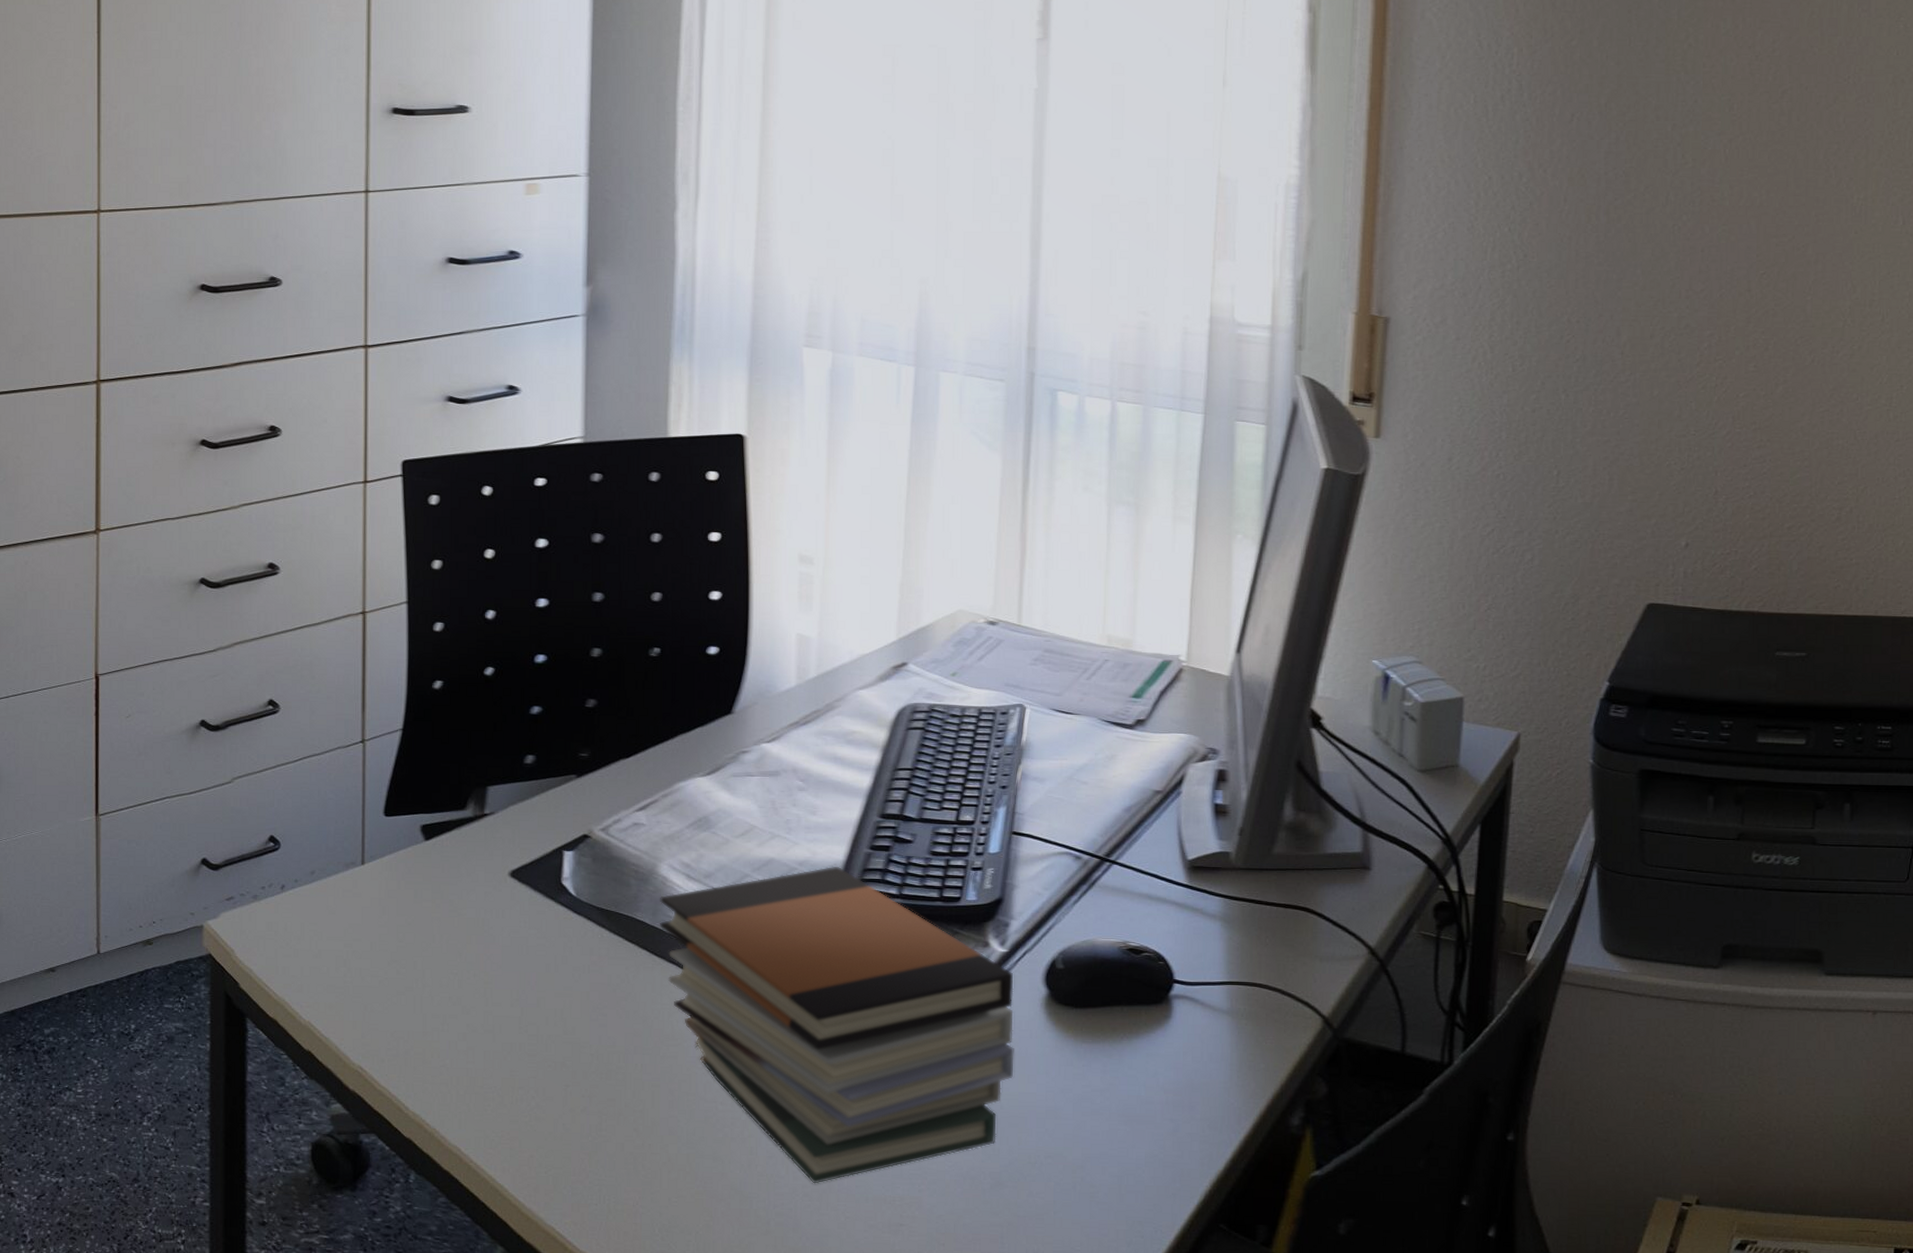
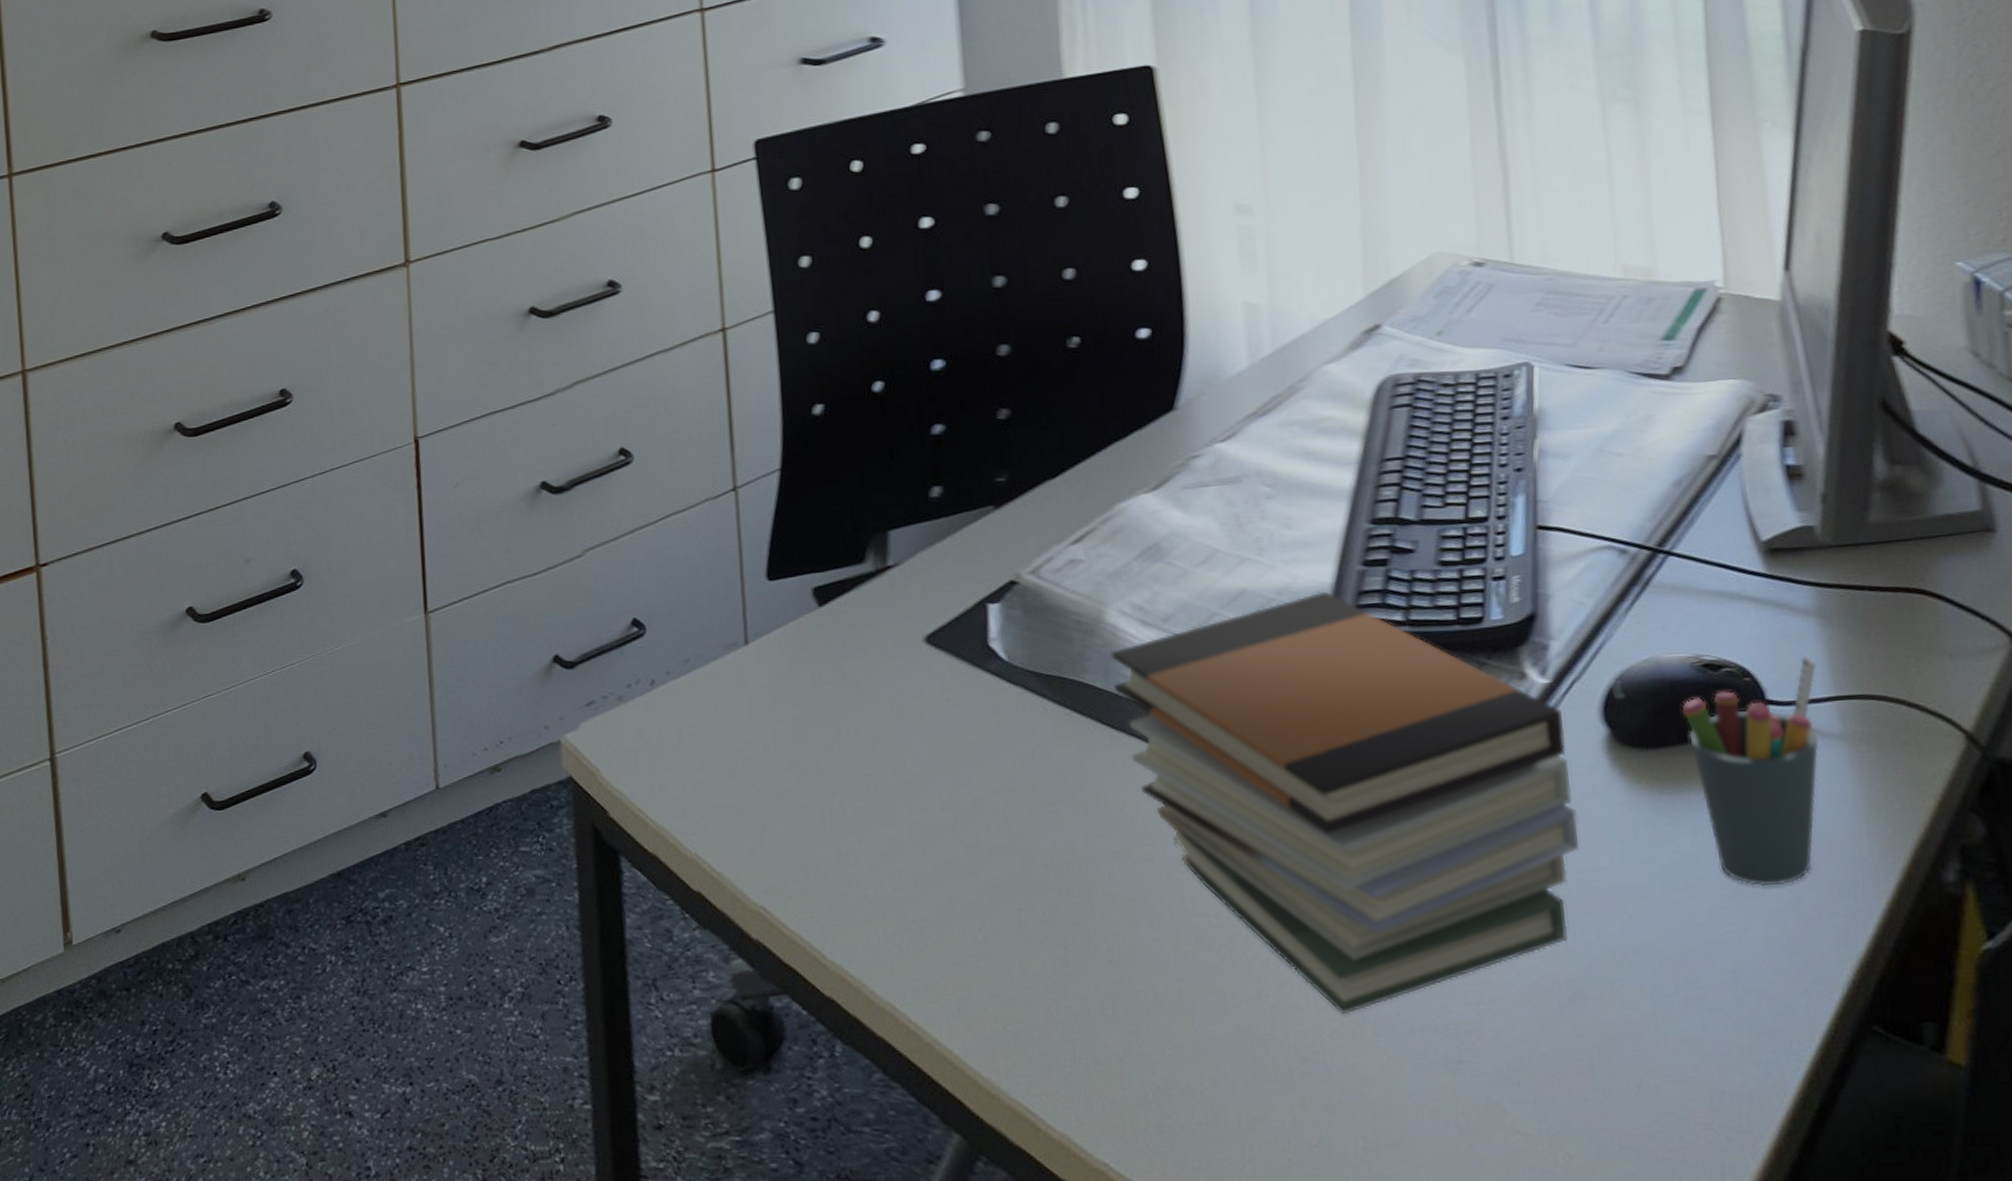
pen holder: none [1107,948,1217,1117] -> present [1681,654,1820,887]

